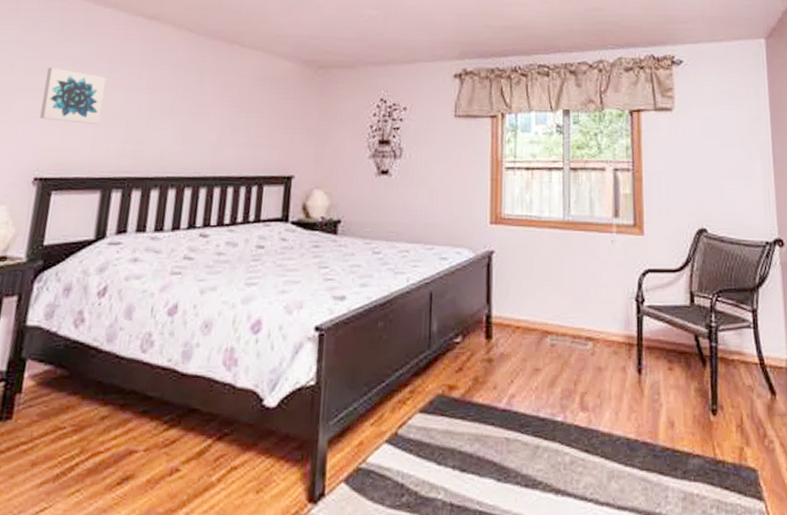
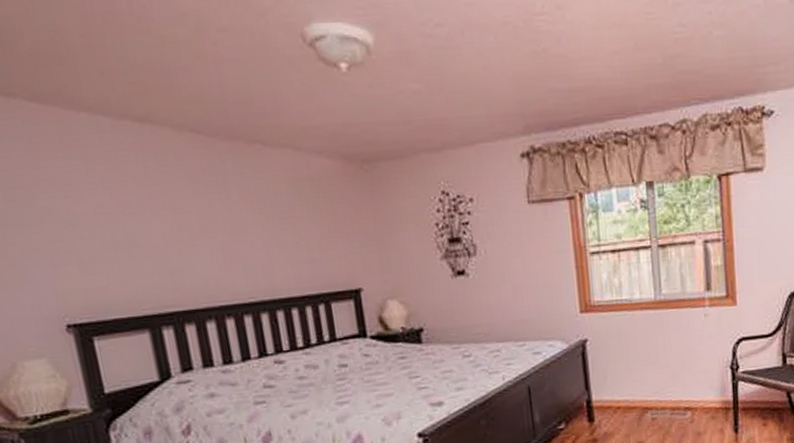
wall art: present [40,67,107,124] -> none [33,195,122,259]

